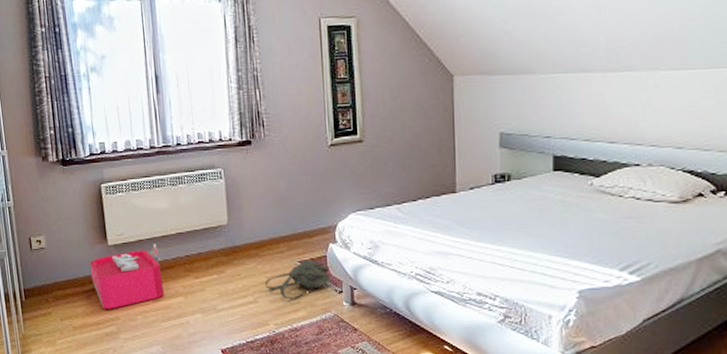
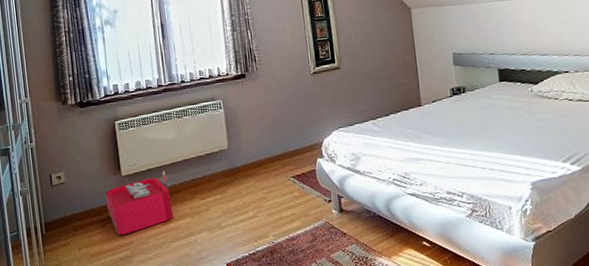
backpack: present [265,260,332,299] -> none [263,174,321,212]

